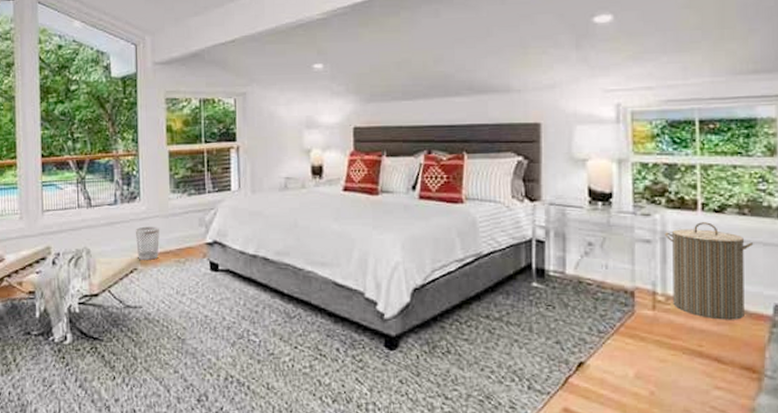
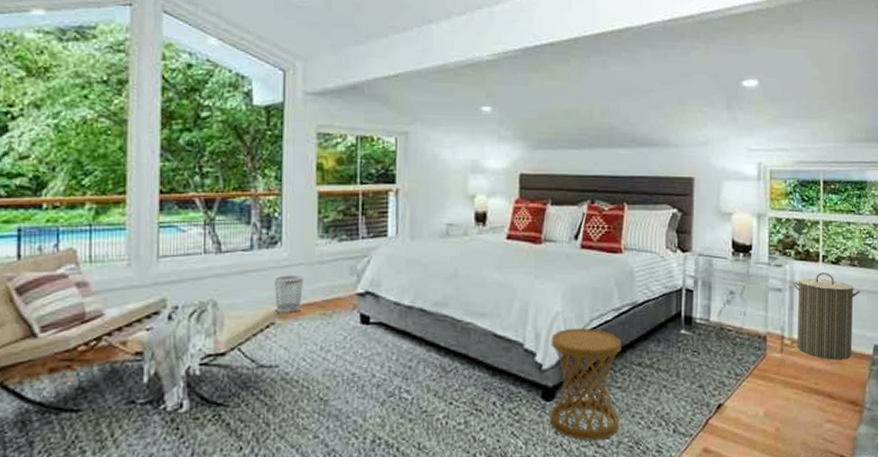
side table: none [392,278,468,392] -> present [549,328,622,441]

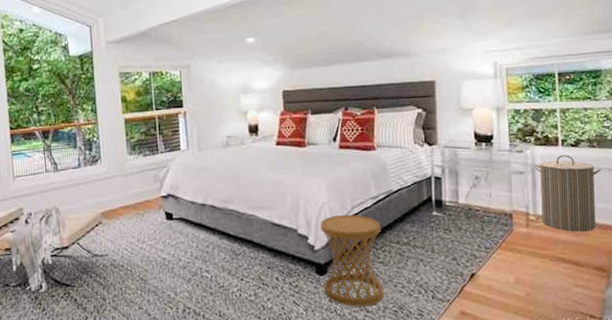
wastebasket: present [274,275,303,313] -> none [98,184,120,214]

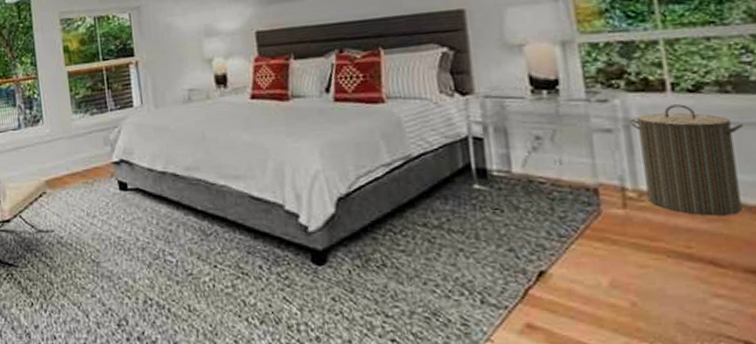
side table: present [320,214,385,307] -> none [313,186,410,309]

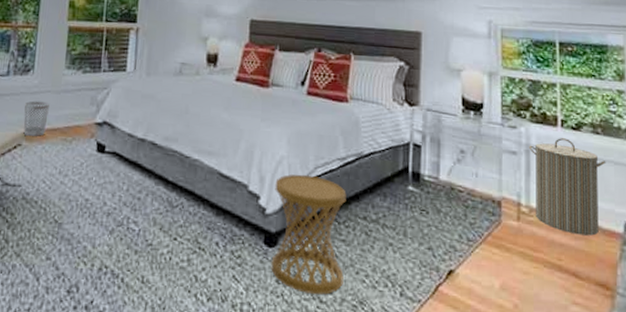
wastebasket: none [40,148,66,183] -> present [23,101,49,136]
side table: none [313,186,410,309] -> present [271,174,347,295]

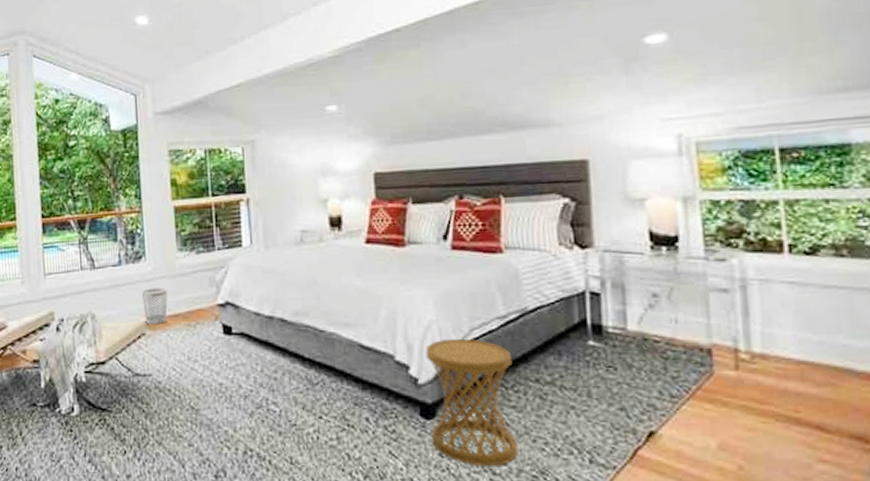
laundry hamper: present [529,138,606,236] -> none [745,266,857,381]

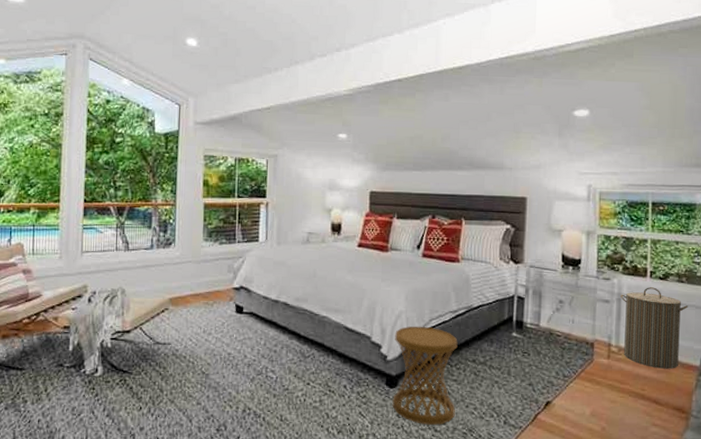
wastebasket: present [141,287,168,324] -> none [168,270,191,301]
laundry hamper: none [745,266,857,381] -> present [621,287,689,369]

